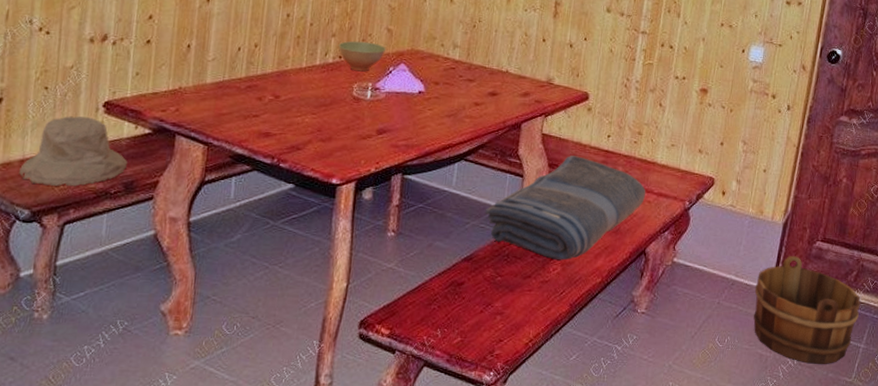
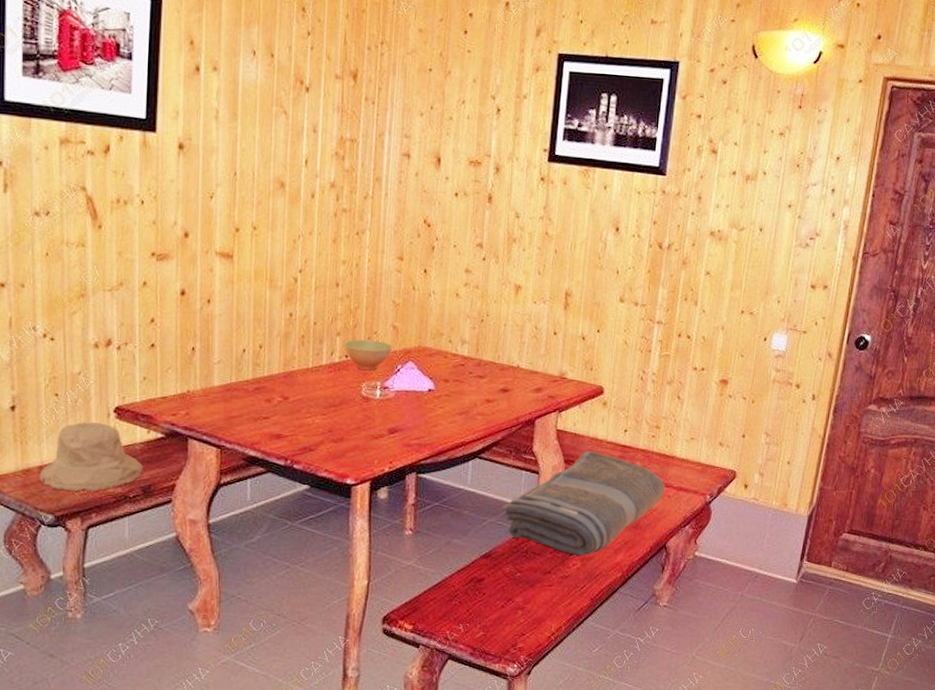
wooden bucket: present [754,255,861,364] -> none [778,547,888,654]

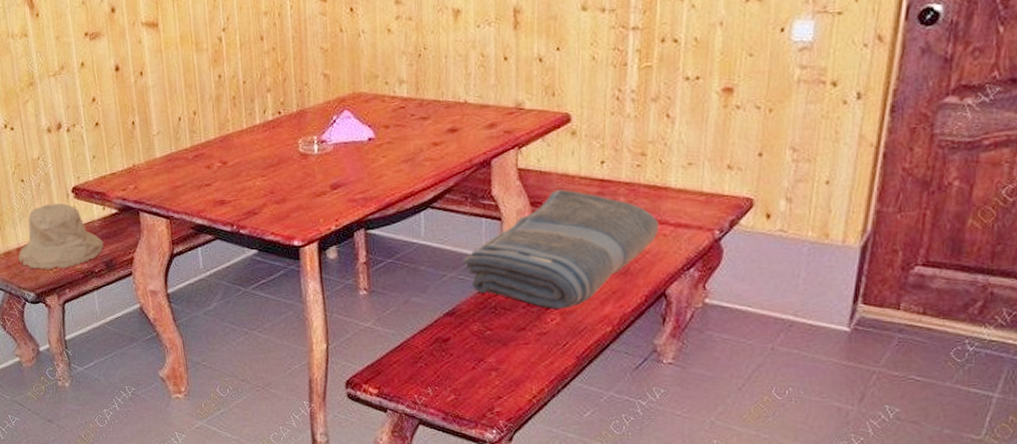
bowl: present [343,339,393,371] -> none [275,91,326,126]

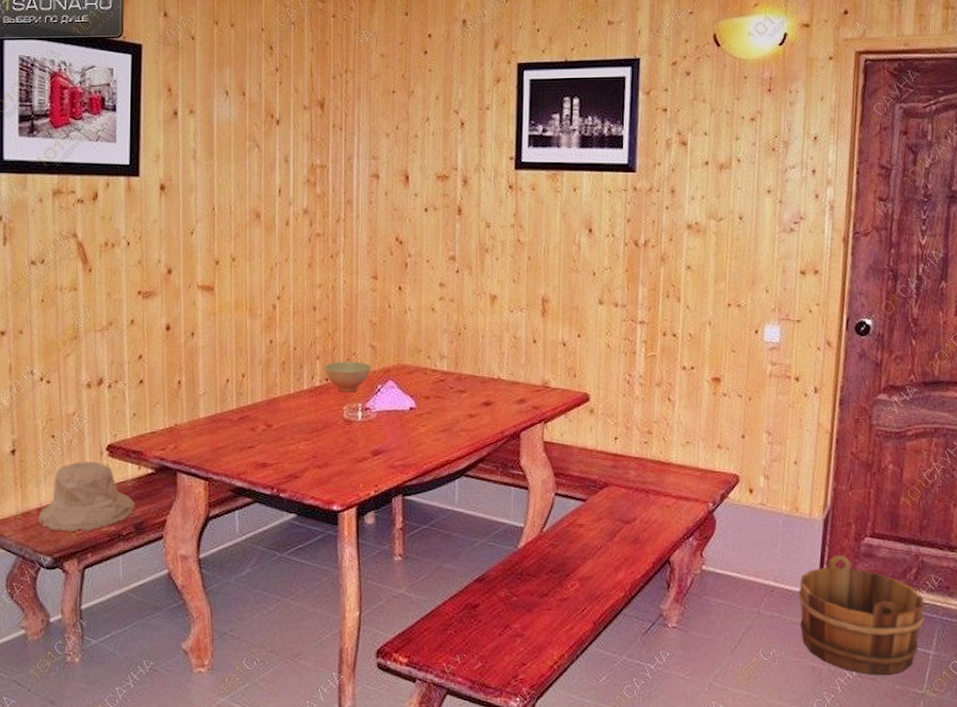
bowl: none [275,91,326,126] -> present [323,361,372,393]
towel: present [462,190,660,310] -> none [492,462,664,576]
wooden bucket: none [823,286,991,418] -> present [798,554,925,675]

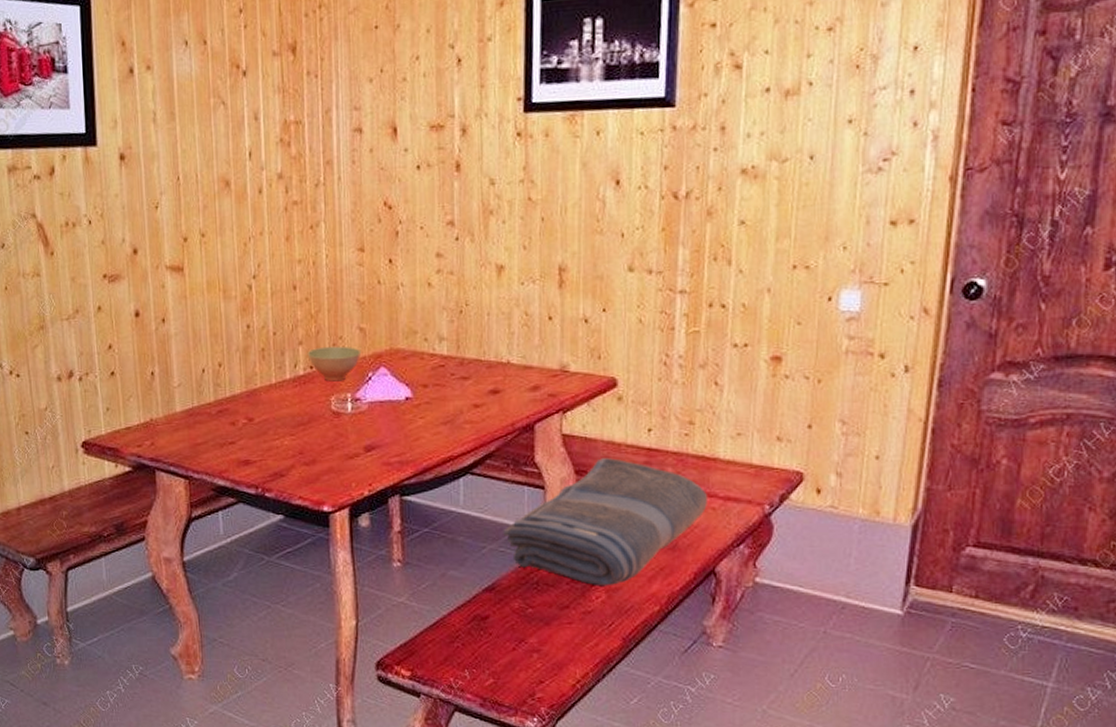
hat: present [38,462,135,533] -> none [18,459,114,533]
towel: none [492,462,664,576] -> present [503,458,709,586]
wooden bucket: present [798,554,925,675] -> none [876,567,1043,709]

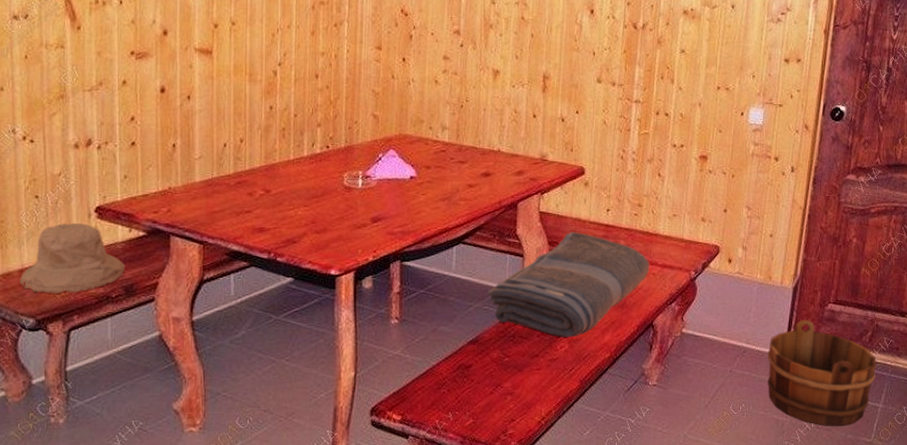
hat: none [18,459,114,533] -> present [20,223,125,294]
bowl: present [307,346,362,382] -> none [324,129,374,160]
wooden bucket: none [876,567,1043,709] -> present [767,319,877,426]

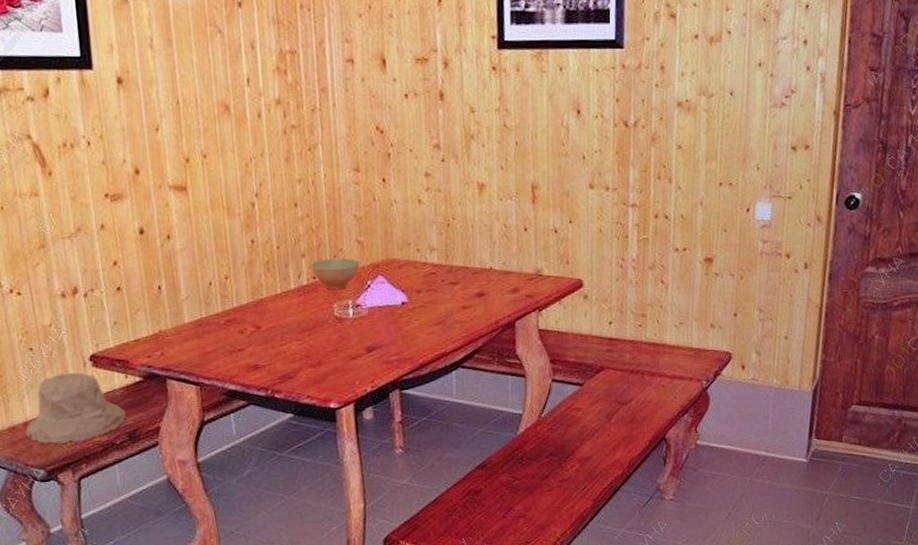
bowl: none [324,129,374,160] -> present [309,257,361,290]
towel: present [487,232,650,338] -> none [491,348,659,457]
wooden bucket: present [767,319,877,426] -> none [788,422,906,532]

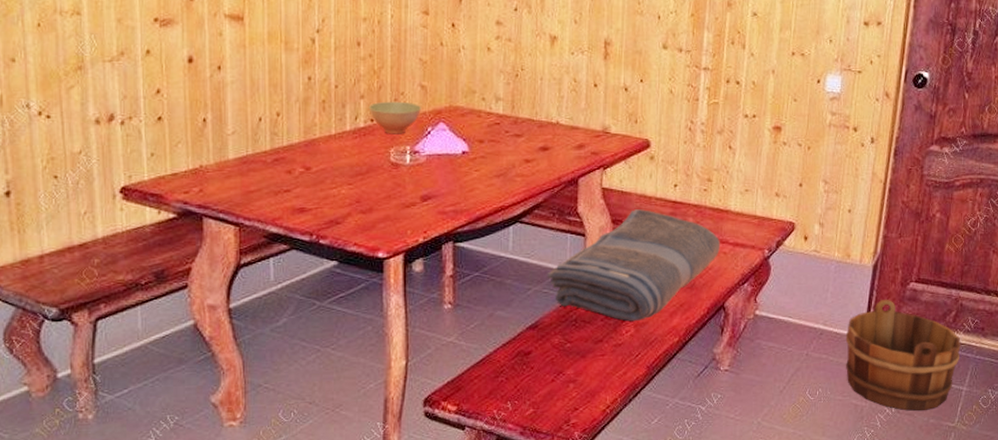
hat: present [25,372,126,445] -> none [40,205,154,282]
towel: none [491,348,659,457] -> present [547,209,721,322]
wooden bucket: none [788,422,906,532] -> present [845,299,961,411]

